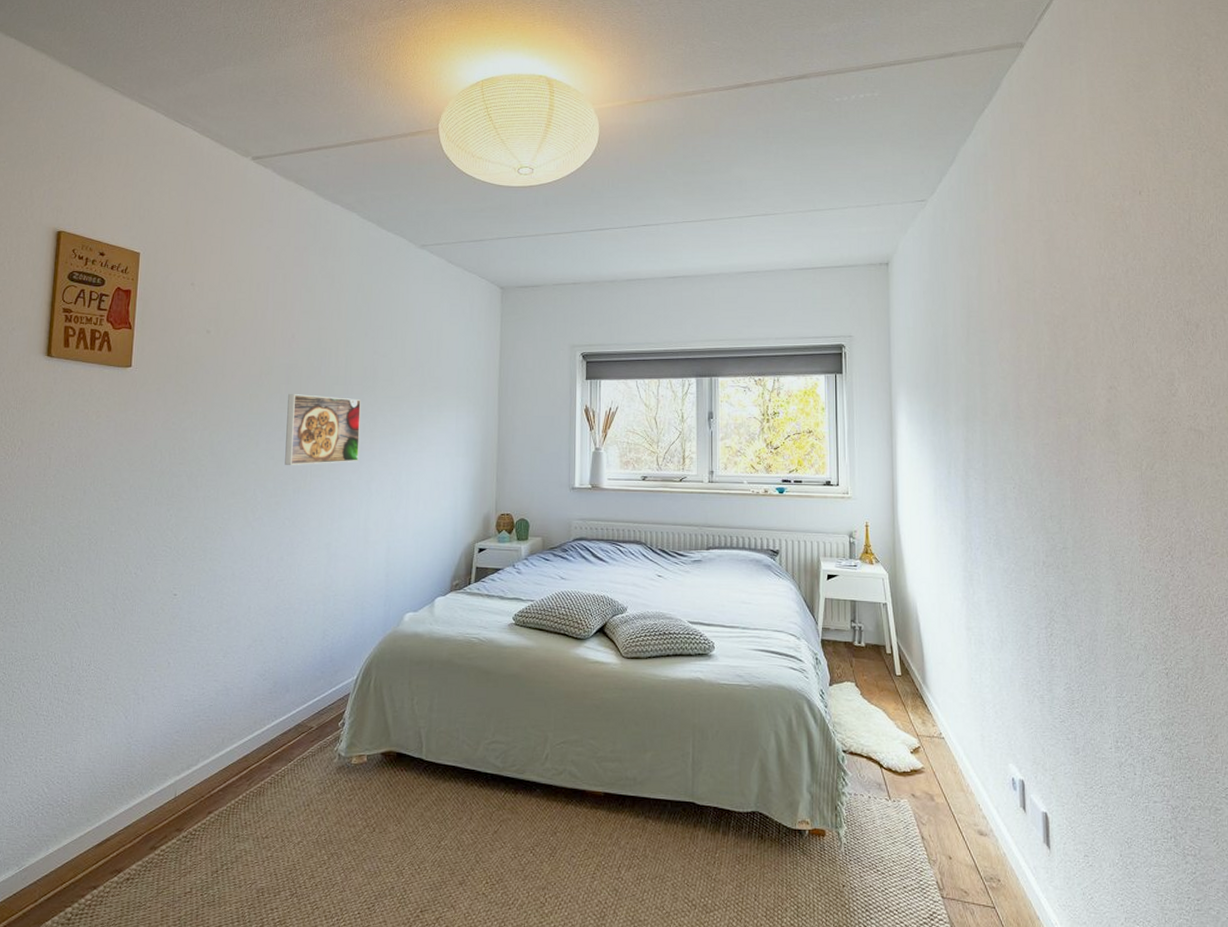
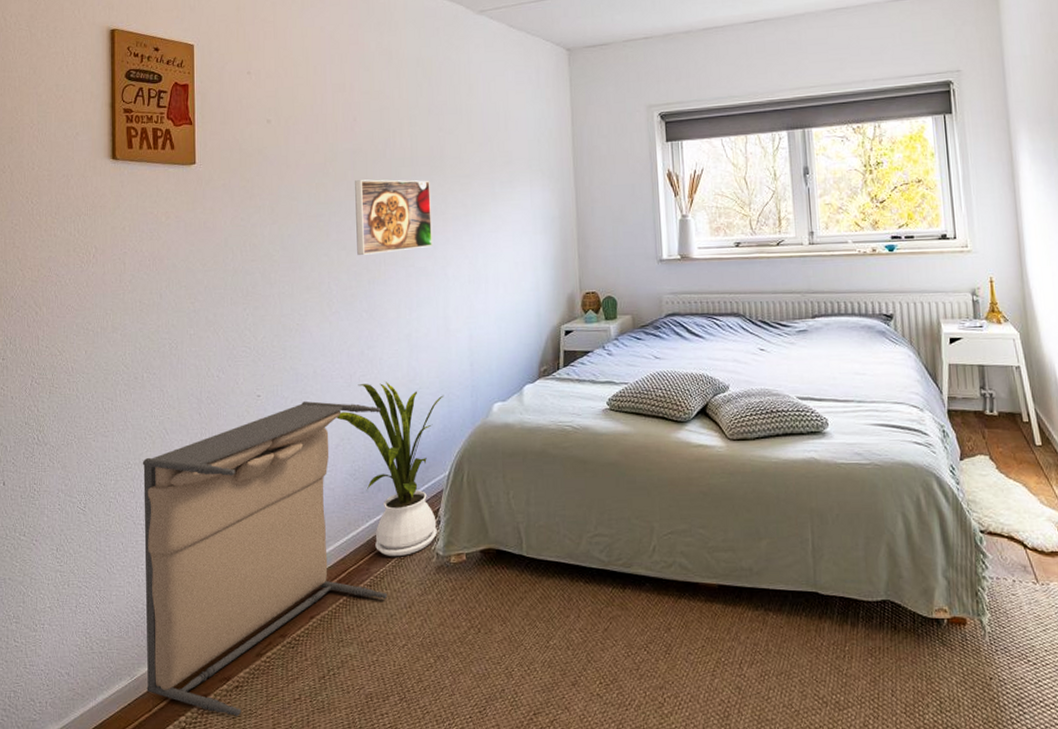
laundry hamper: none [34,602,295,908] -> present [142,401,387,716]
house plant: none [251,587,358,756] -> present [337,382,444,557]

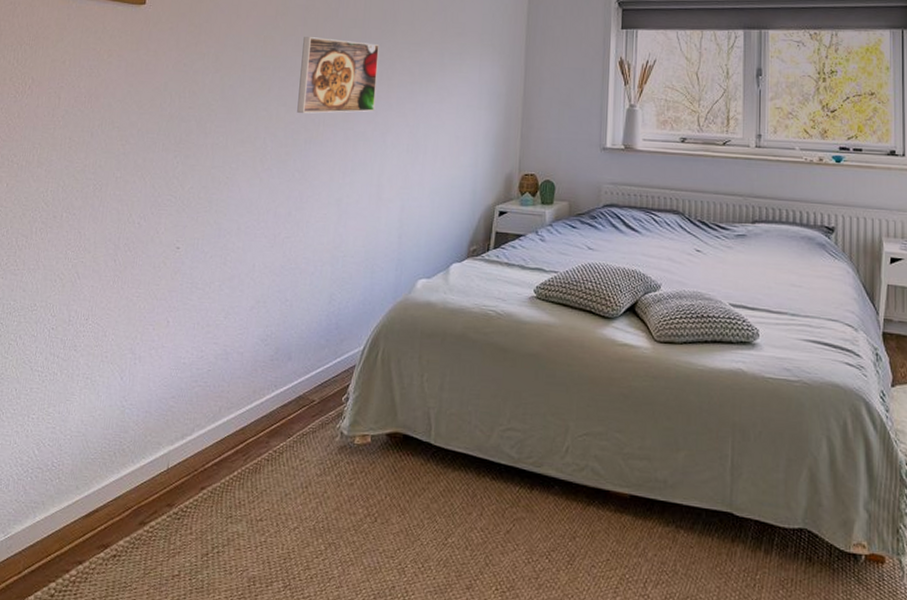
laundry hamper: present [142,401,387,716] -> none [19,258,301,588]
house plant: present [337,382,444,557] -> none [255,246,368,432]

